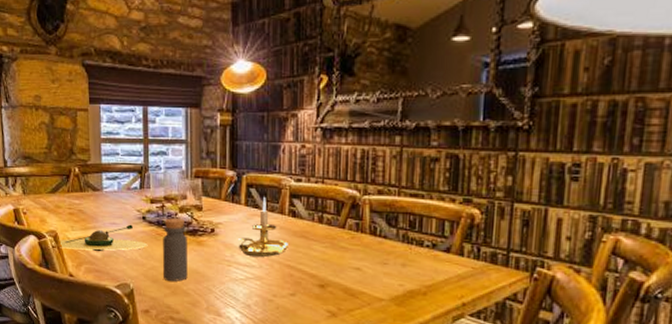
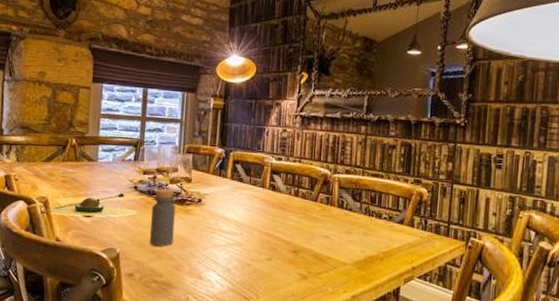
candle holder: present [239,196,288,257] -> none [222,171,267,225]

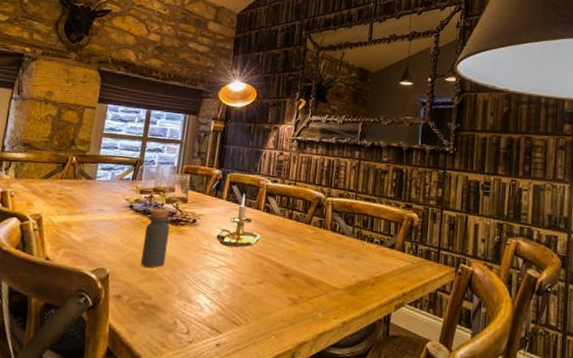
avocado: present [48,193,137,218] -> none [41,211,131,237]
candle holder: none [222,171,267,225] -> present [216,193,261,247]

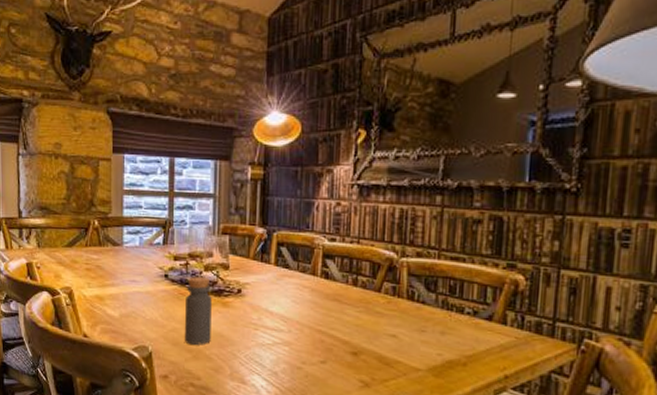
candle holder: present [216,193,261,247] -> none [267,256,320,321]

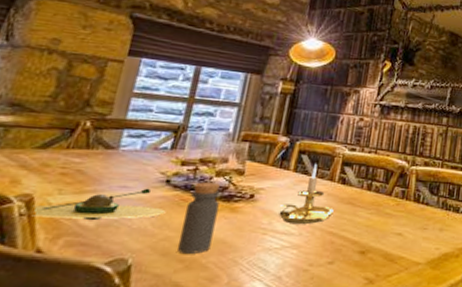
avocado: none [73,282,169,312] -> present [31,188,166,221]
candle holder: none [267,256,320,321] -> present [279,163,334,224]

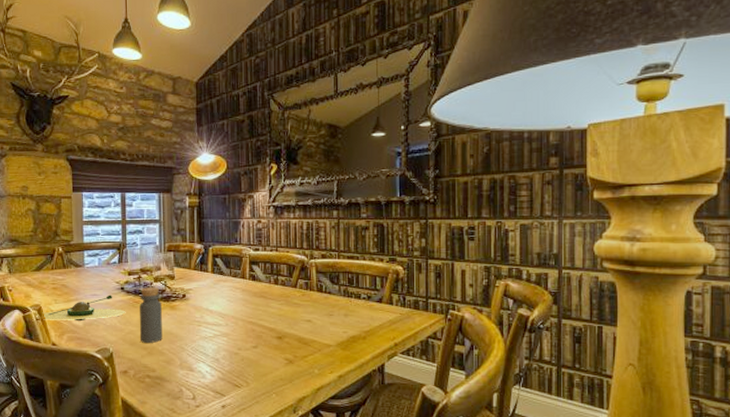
candle holder: present [279,163,334,224] -> none [207,264,250,316]

